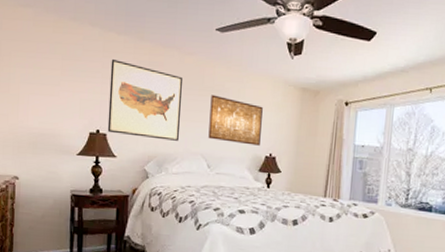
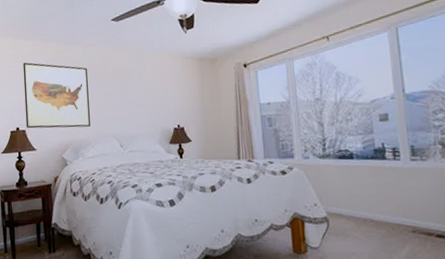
wall art: present [208,94,263,146] -> none [115,78,167,120]

